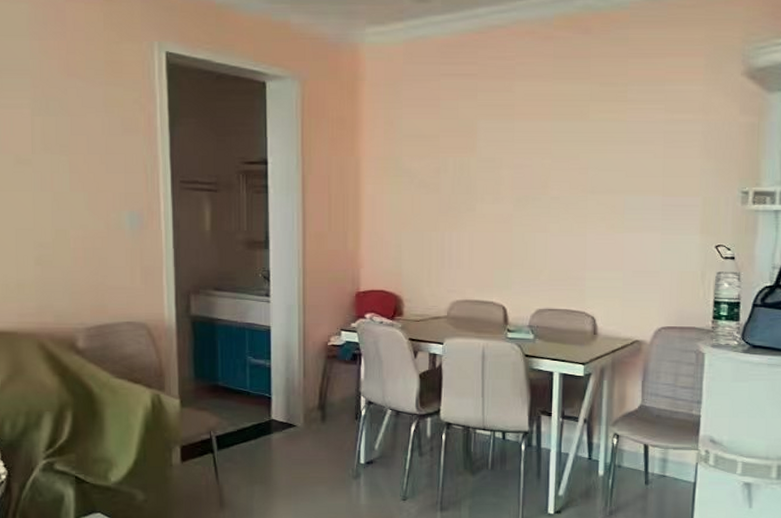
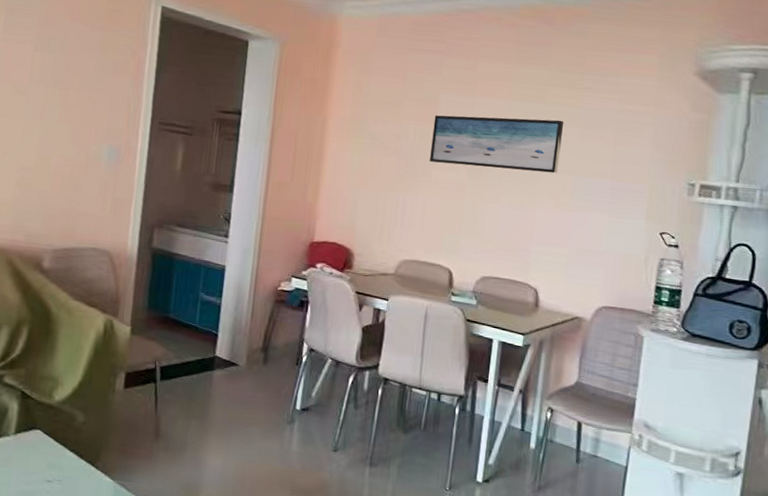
wall art: none [473,137,610,196] -> present [430,115,564,174]

